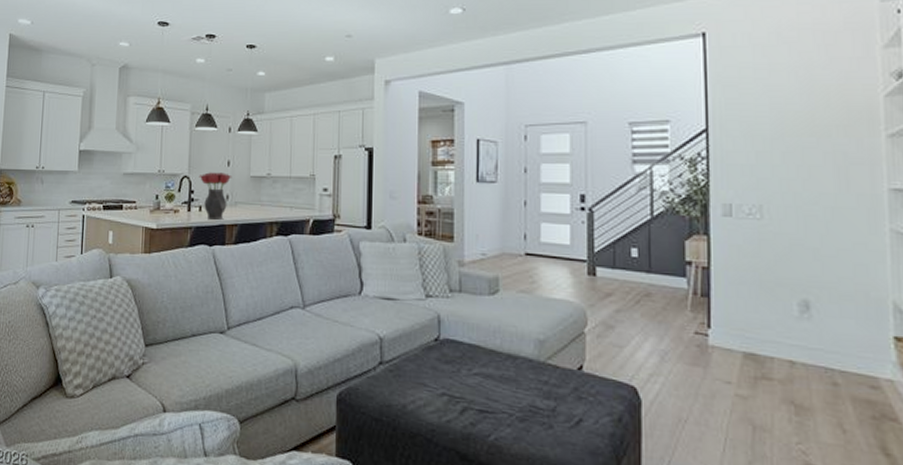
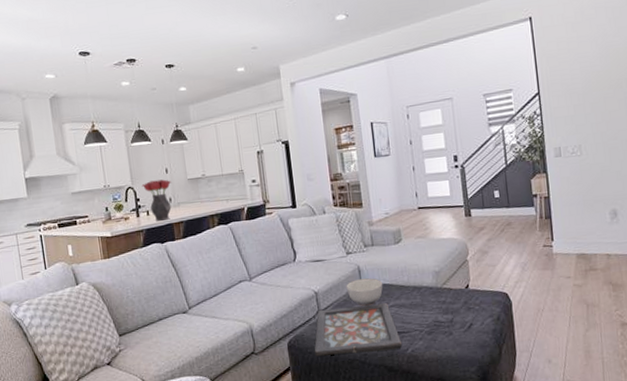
decorative tray: none [368,361,484,432] -> present [314,303,403,357]
bowl: none [420,331,468,368] -> present [346,278,383,306]

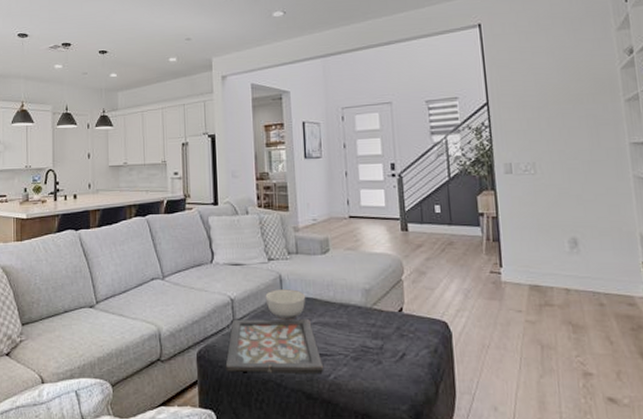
bouquet: present [141,179,172,221] -> none [62,164,93,207]

